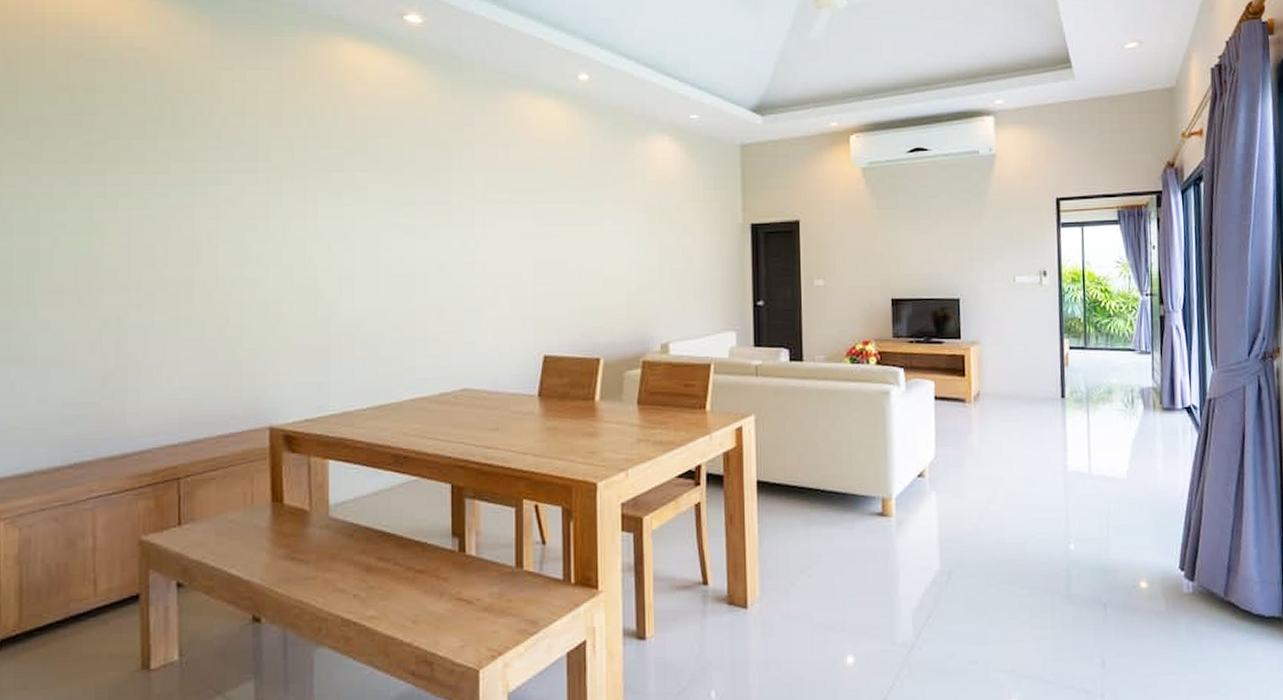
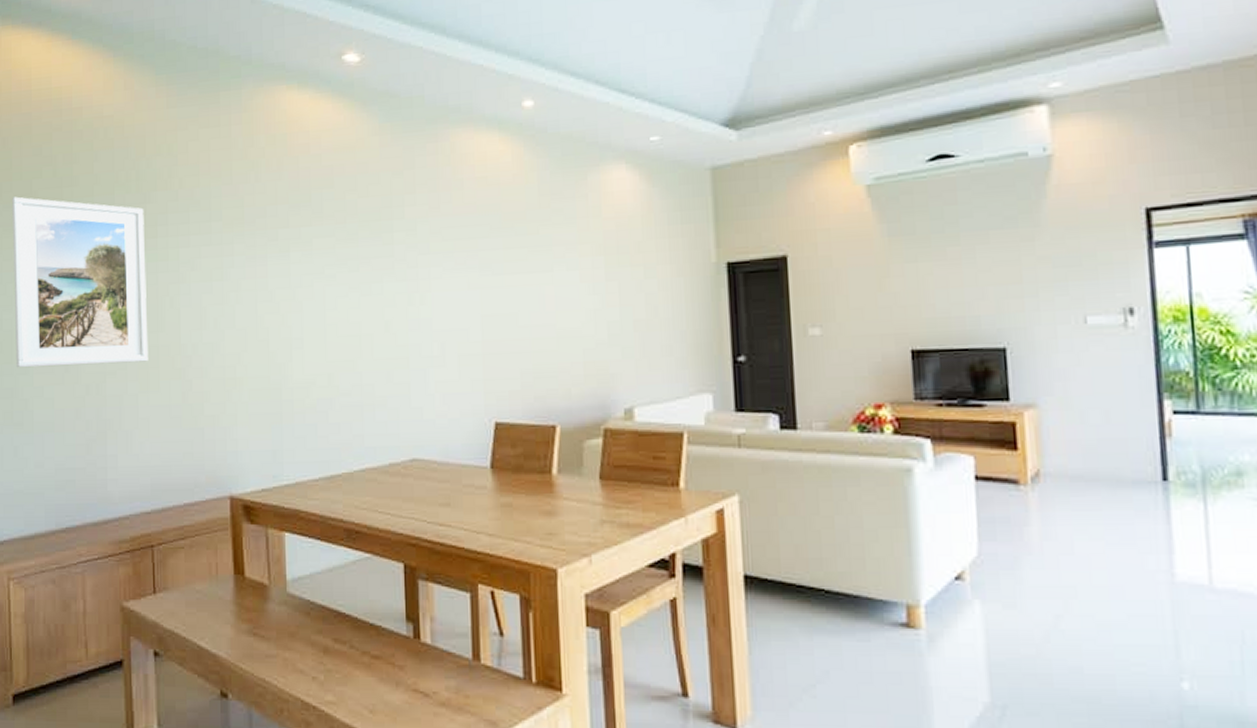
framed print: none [15,121,181,300] -> present [12,196,149,368]

